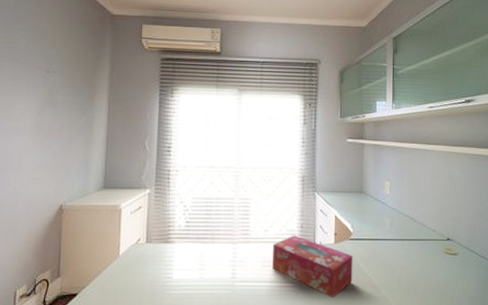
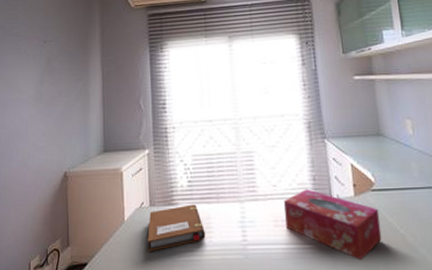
notebook: none [141,243,198,285] -> present [148,204,205,252]

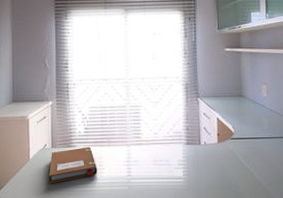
tissue box: present [283,189,382,261] -> none [162,137,236,192]

